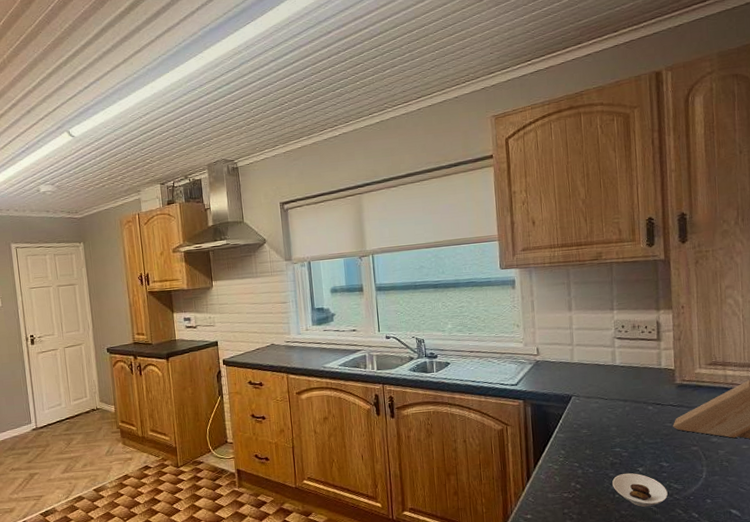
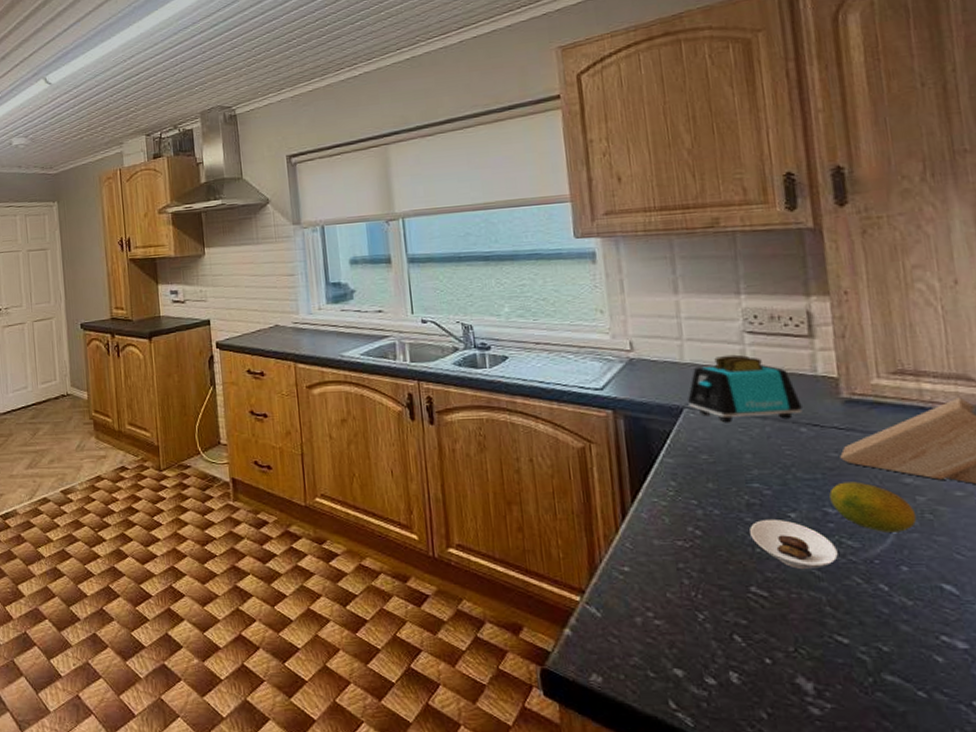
toaster: none [575,355,650,406] -> present [688,354,803,423]
fruit: none [665,442,718,477] -> present [829,481,917,532]

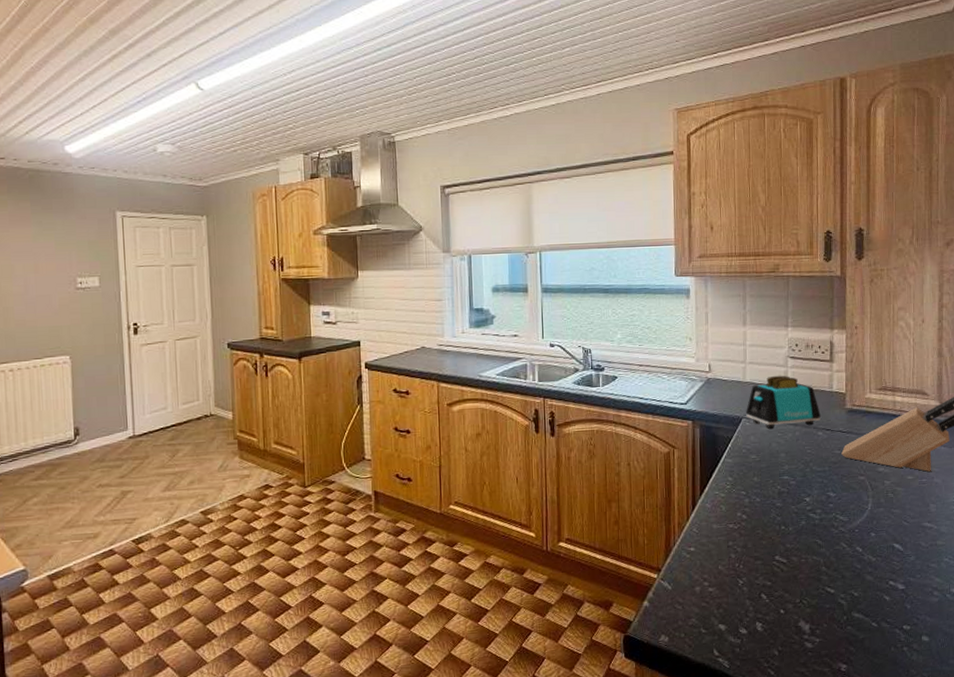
saucer: present [750,520,838,569] -> none [779,503,833,540]
fruit: present [829,481,917,532] -> none [832,471,884,509]

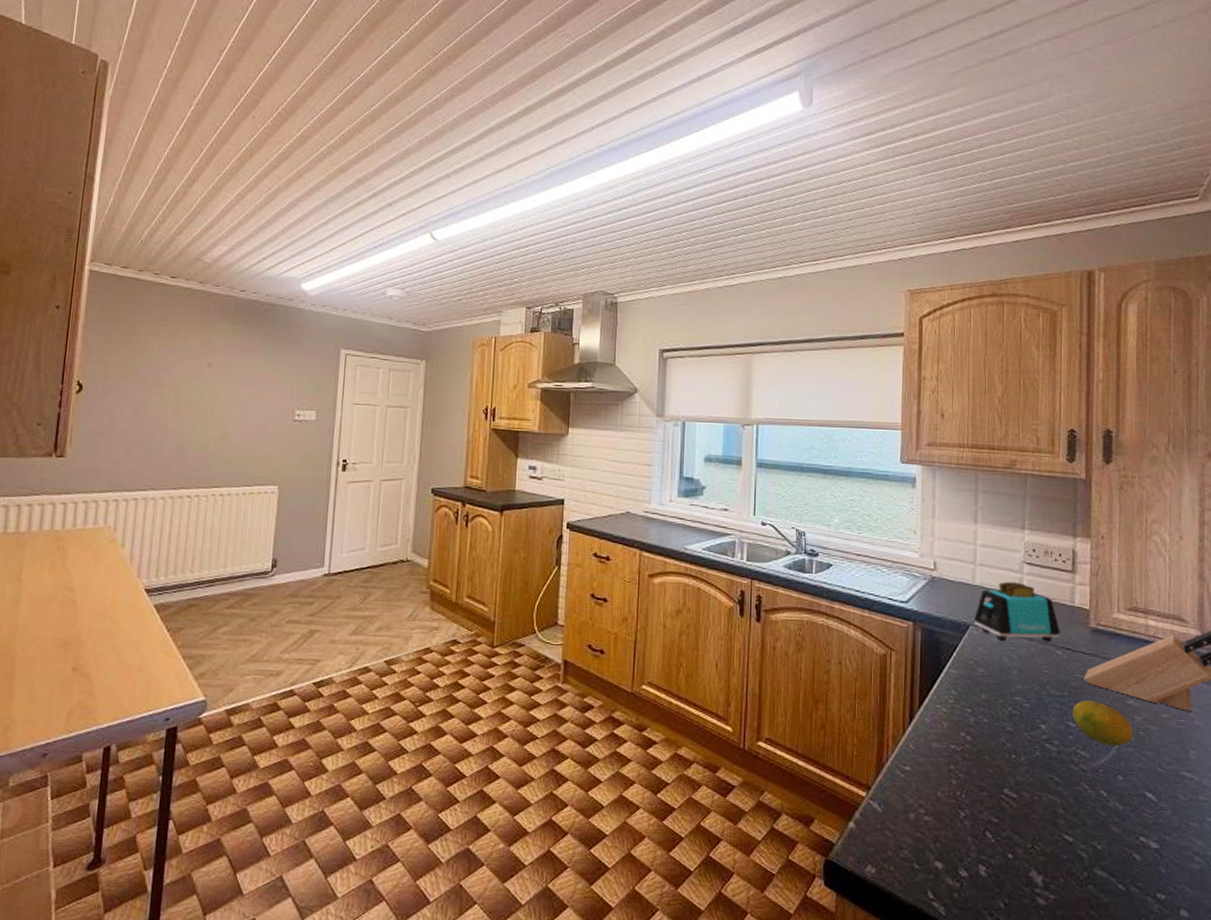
fruit: none [832,471,884,509] -> present [1072,700,1133,746]

